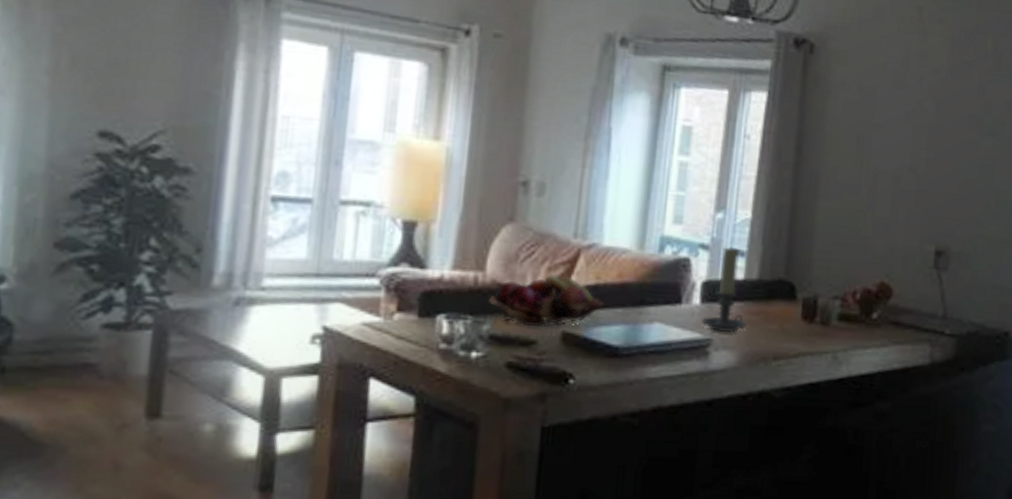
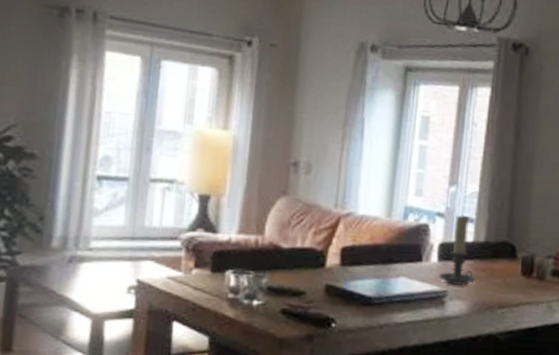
fruit basket: present [489,273,604,327] -> none [267,237,359,281]

